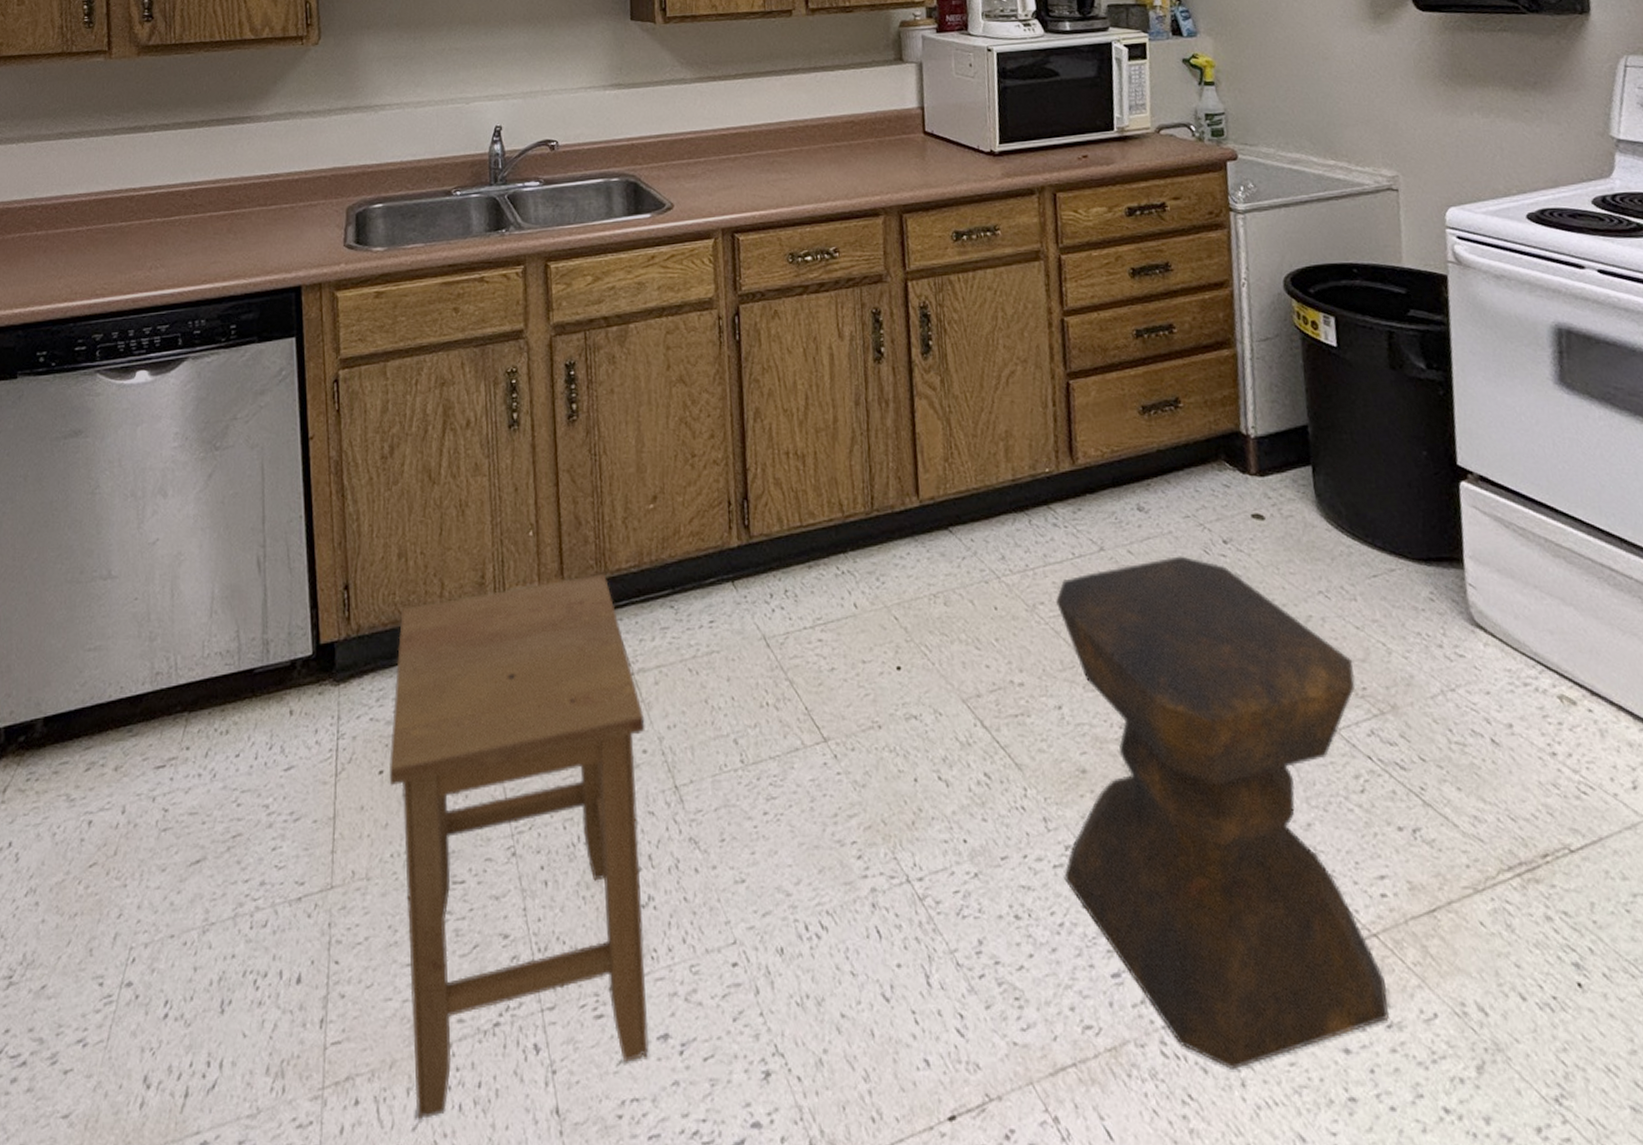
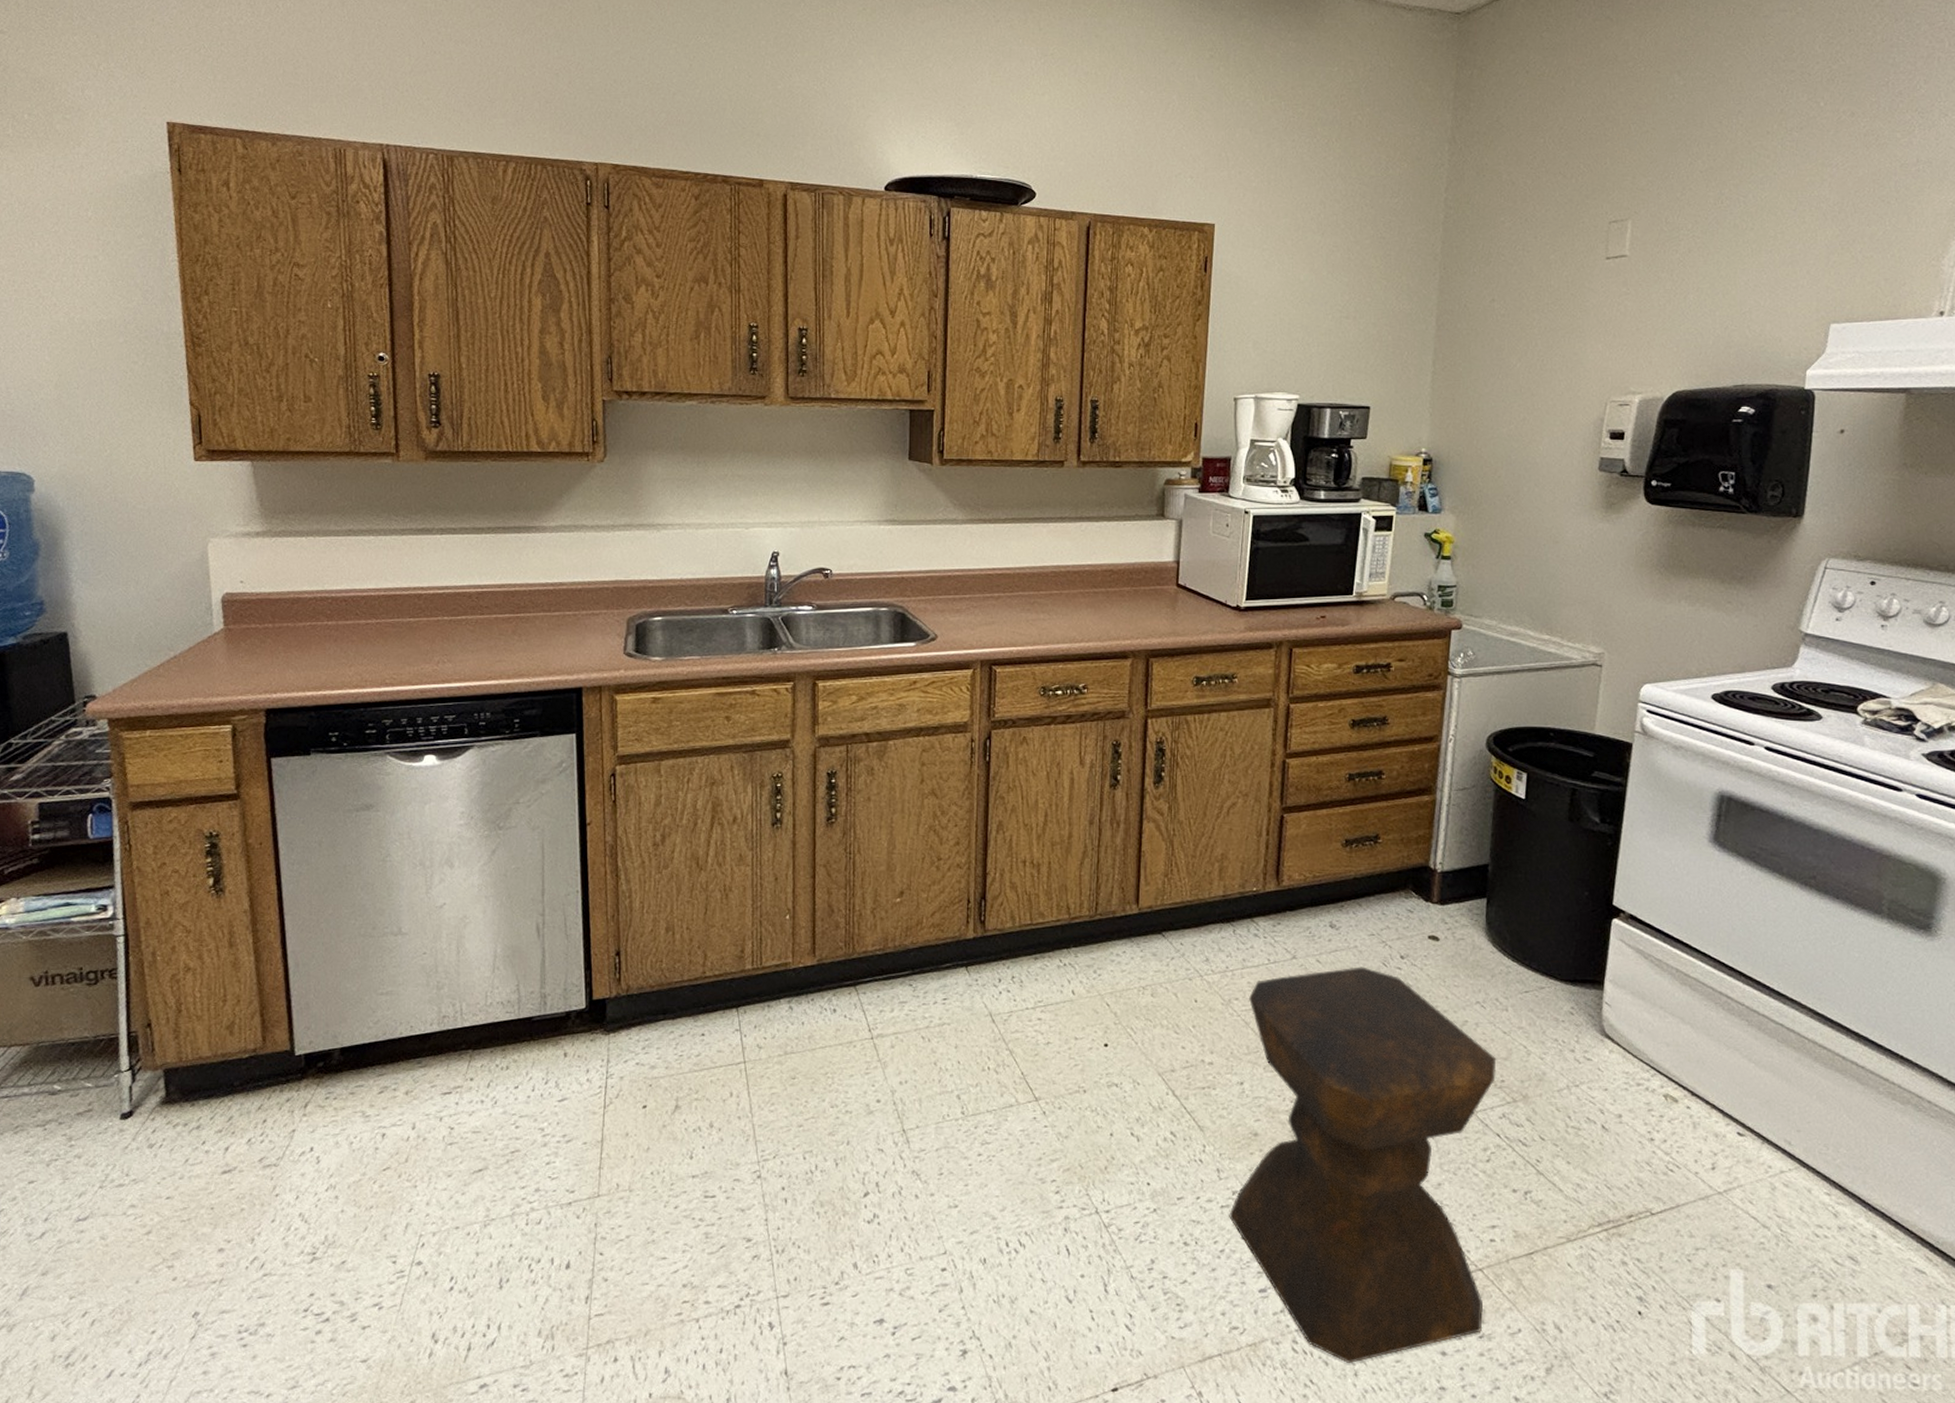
stool: present [389,573,649,1119] -> none [651,953,880,1374]

